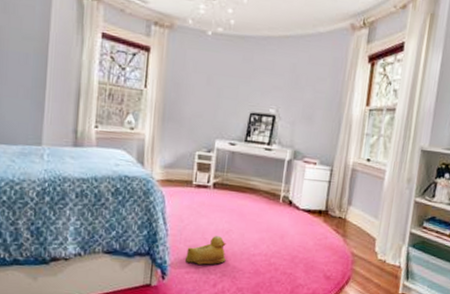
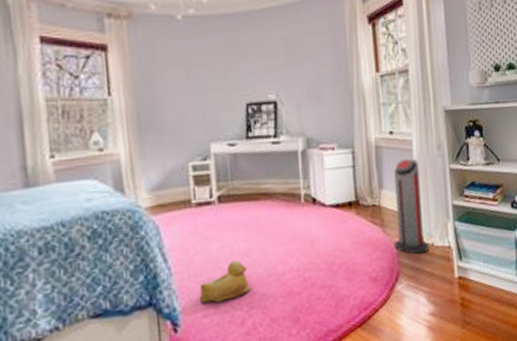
air purifier: none [351,185,387,267] -> present [394,159,430,254]

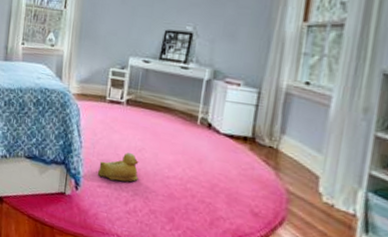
air purifier: present [394,159,430,254] -> none [286,113,335,211]

